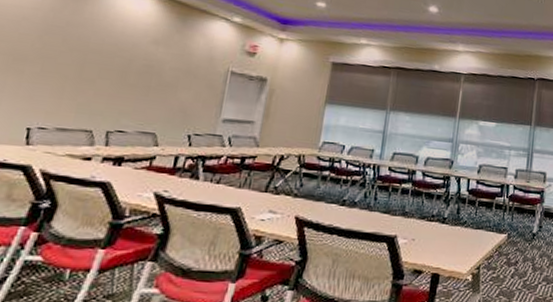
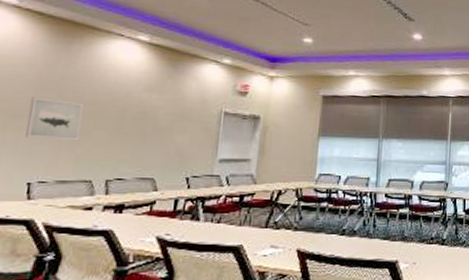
wall art: none [26,41,90,90] -> present [24,97,85,141]

